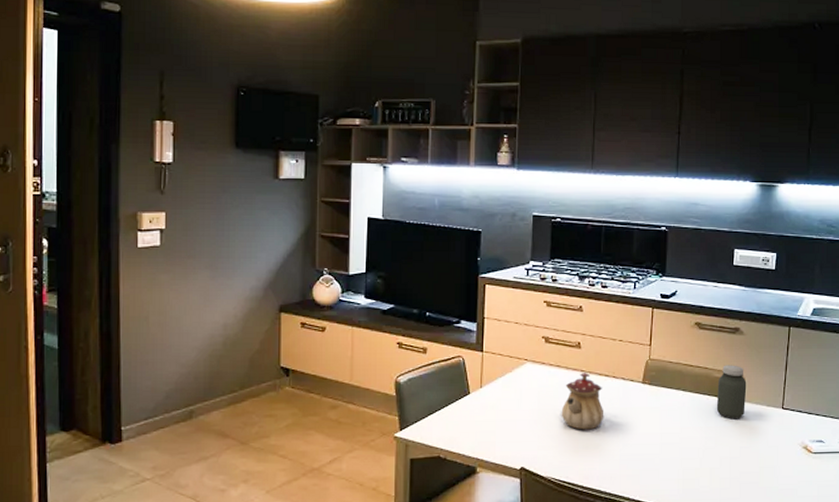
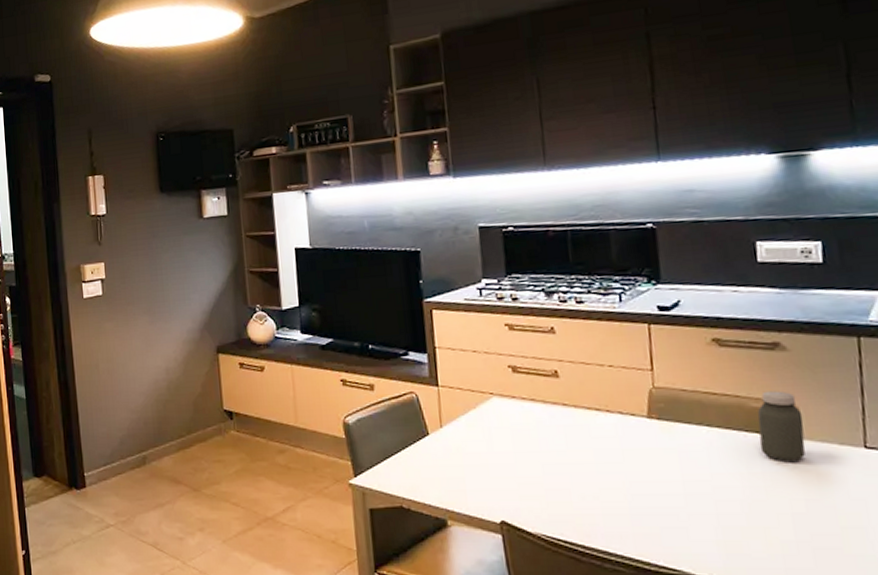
teapot: present [561,373,604,430] -> none [543,407,602,477]

